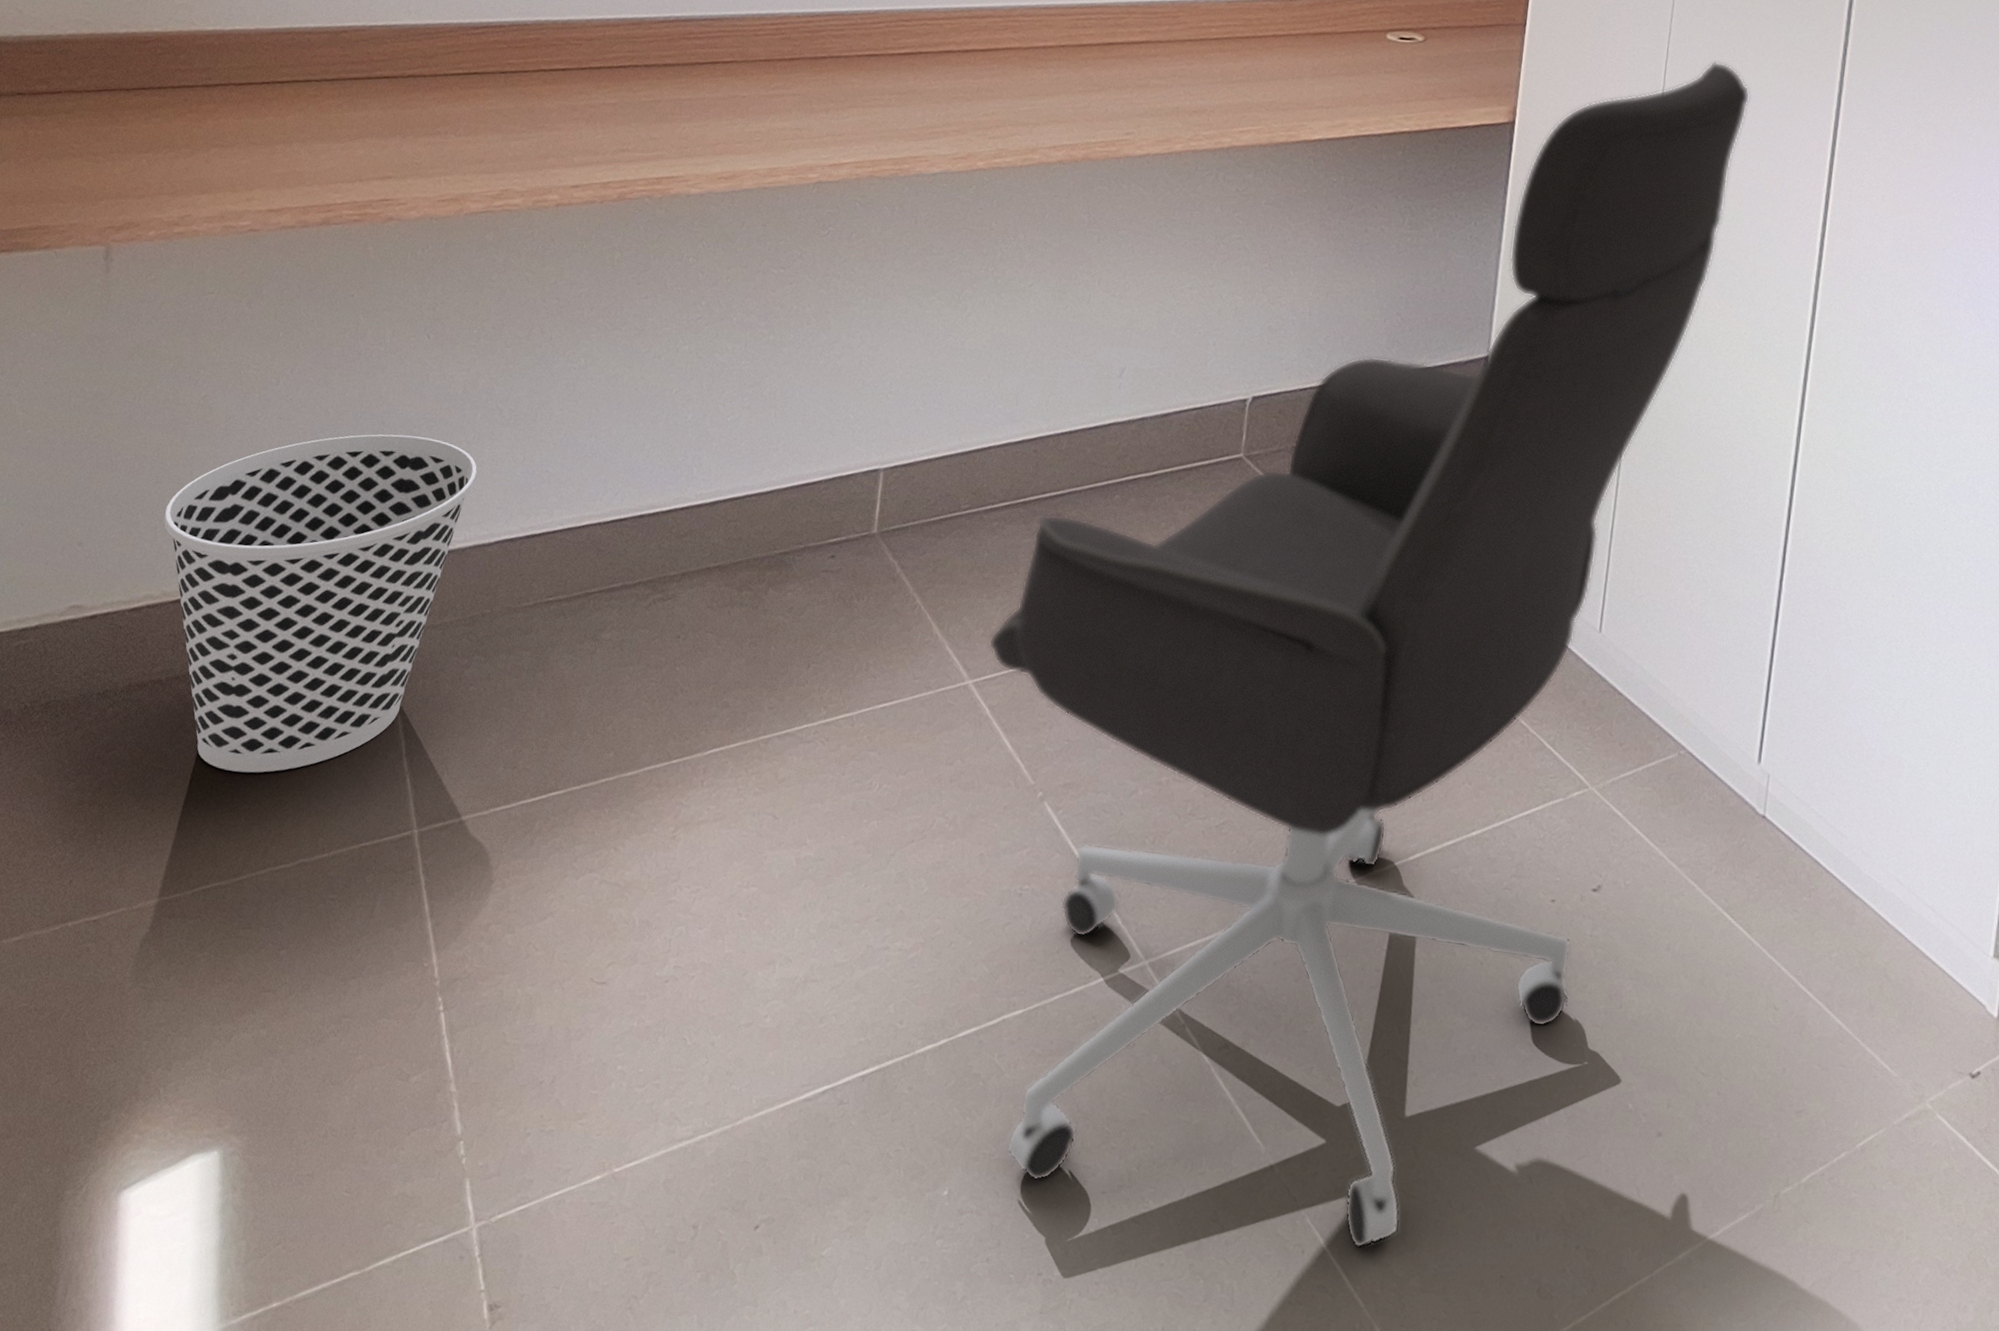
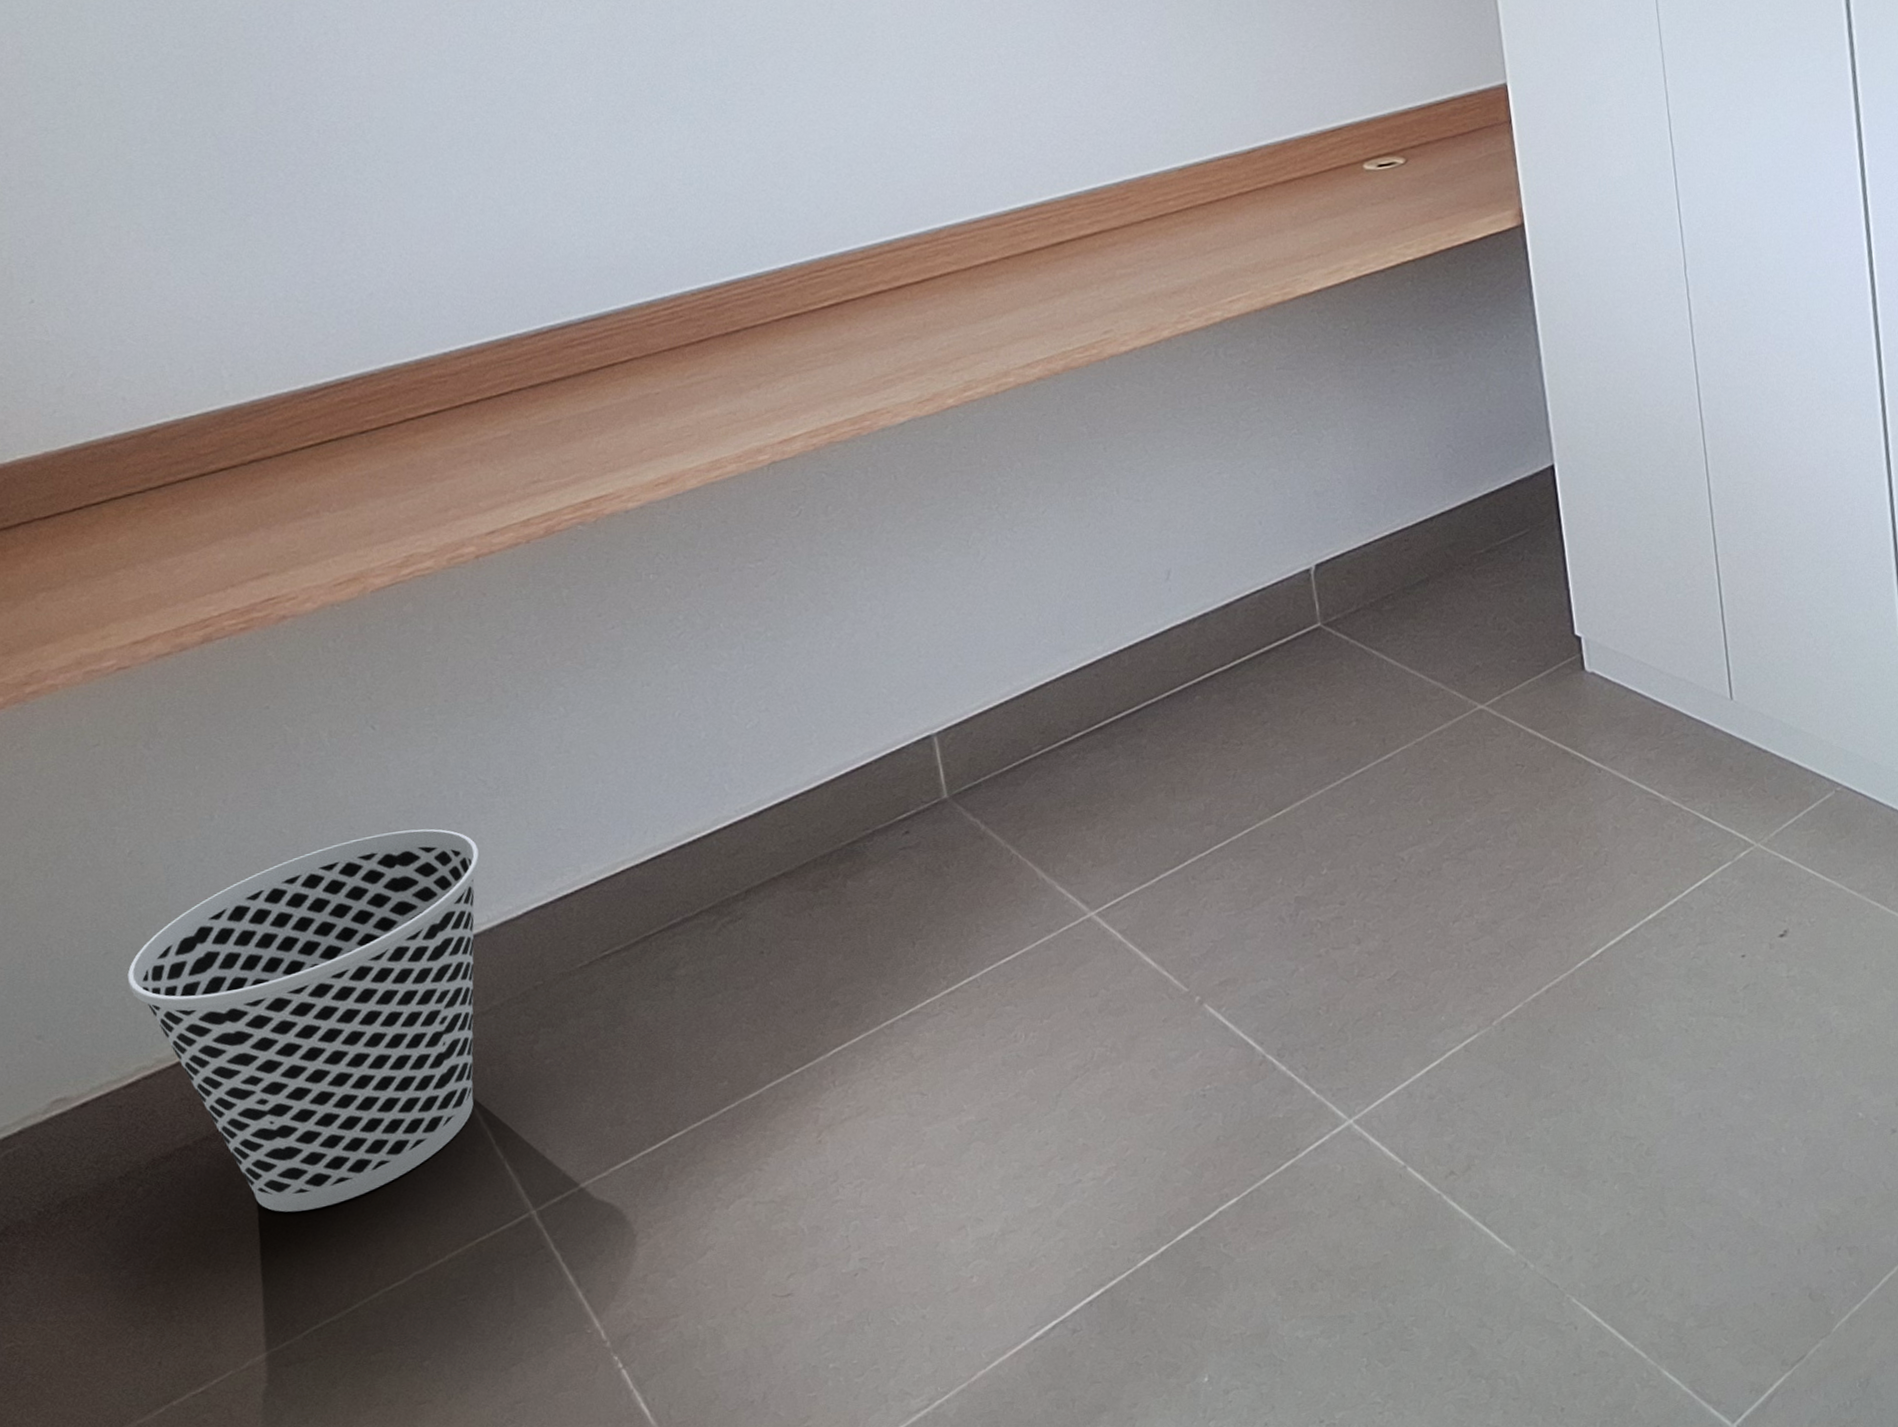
office chair: present [988,60,1751,1249] -> none [1100,113,1782,1345]

